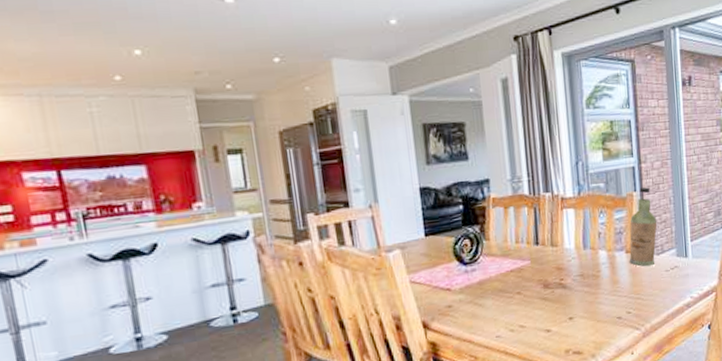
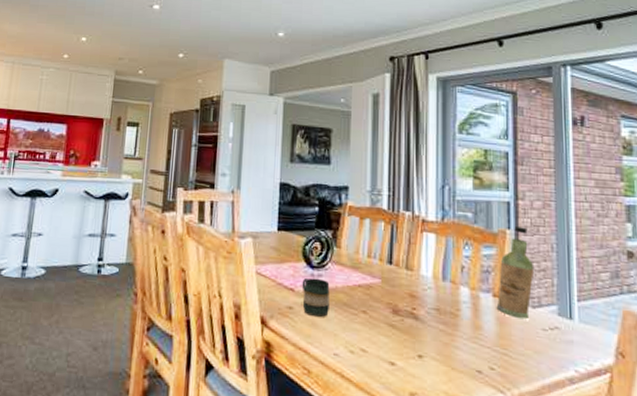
mug: none [457,272,487,309] -> present [301,277,331,318]

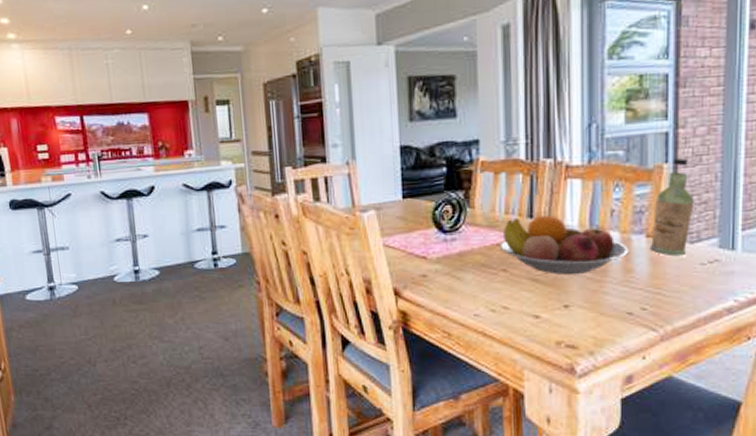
mug: present [301,277,331,318] -> none [434,242,467,282]
fruit bowl: none [361,262,478,325] -> present [499,215,629,274]

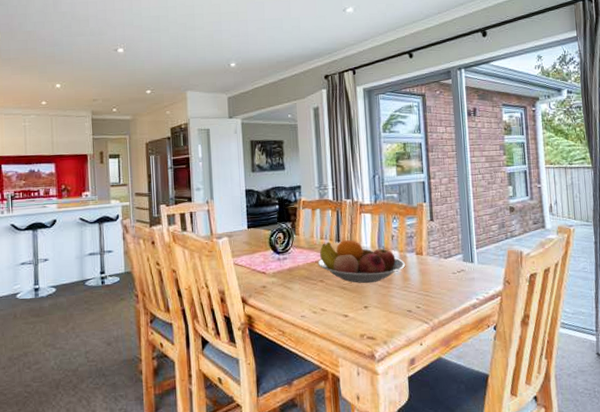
bottle: present [650,157,695,257] -> none [419,199,445,268]

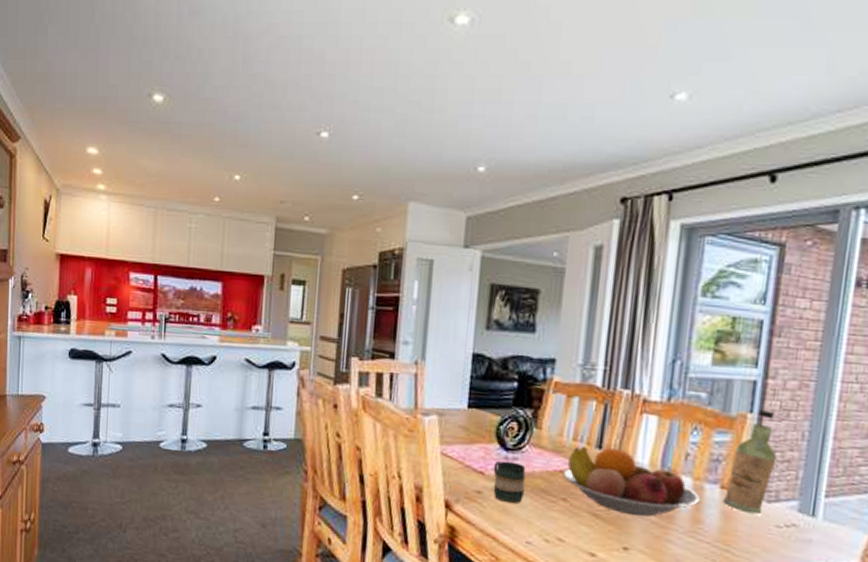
mug: none [271,261,295,291] -> present [493,460,526,504]
bottle: none [419,199,445,268] -> present [722,408,777,515]

